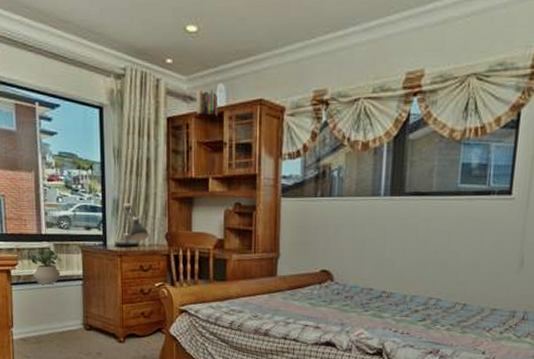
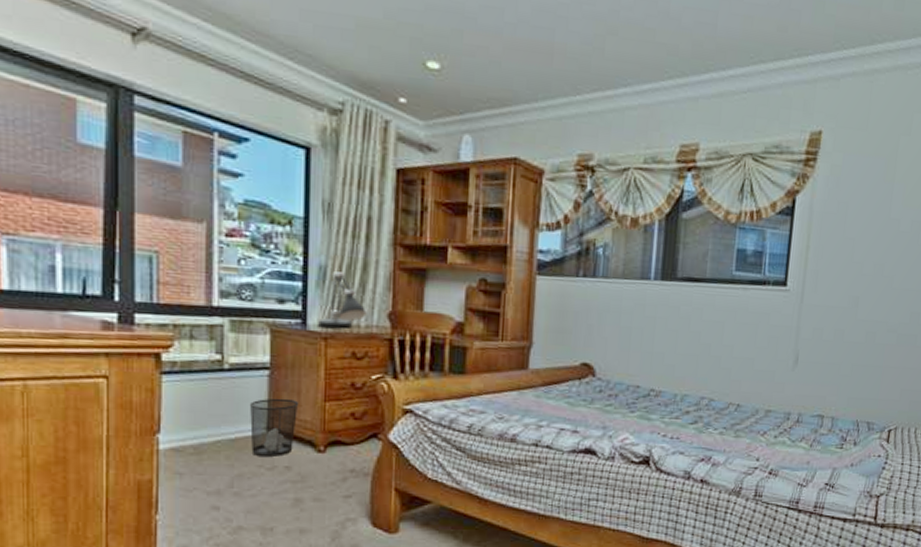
potted plant: present [31,249,62,285] -> none [194,326,241,375]
waste bin: none [71,301,105,346] -> present [250,398,299,458]
books: present [196,90,218,117] -> none [434,139,463,174]

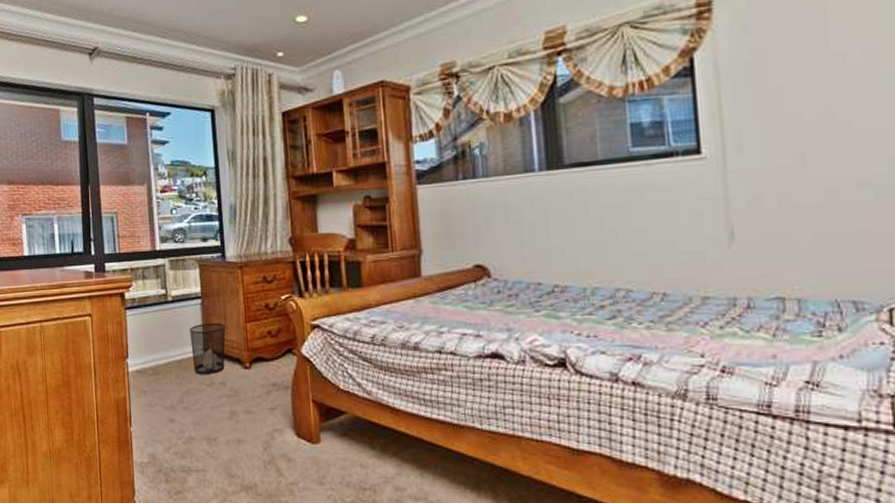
desk lamp: present [318,271,367,329] -> none [234,208,272,258]

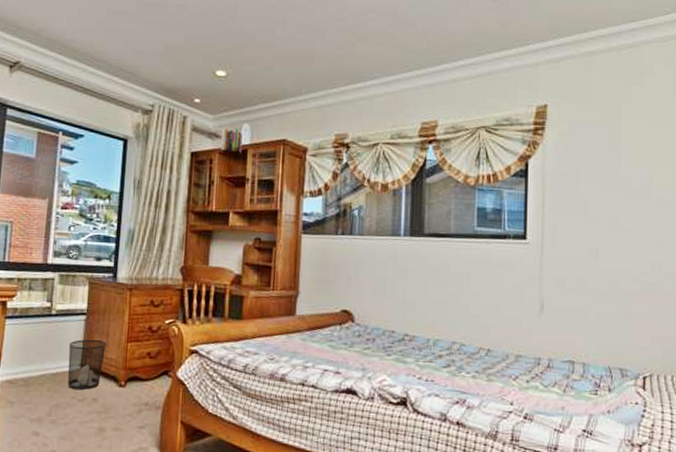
books: none [310,78,336,108] -> present [220,128,242,154]

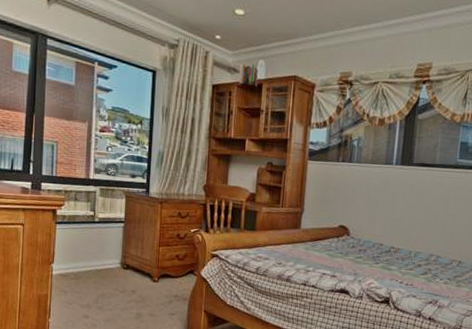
waste bin: present [67,339,107,390] -> none [110,243,143,284]

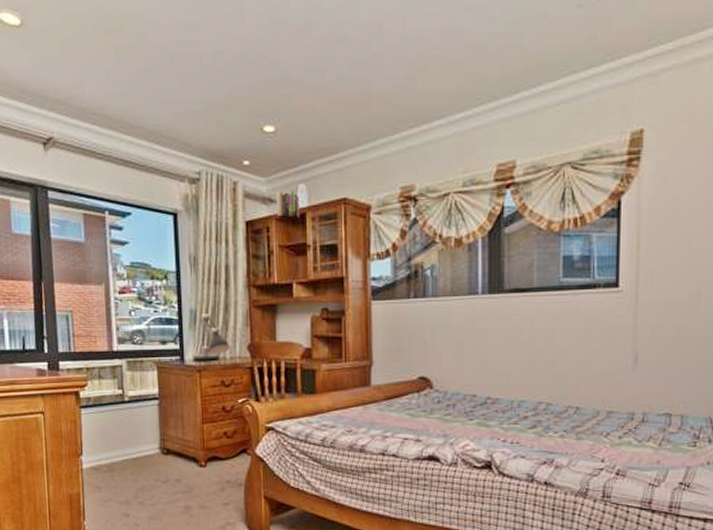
desk lamp: none [157,156,189,197] -> present [193,314,231,362]

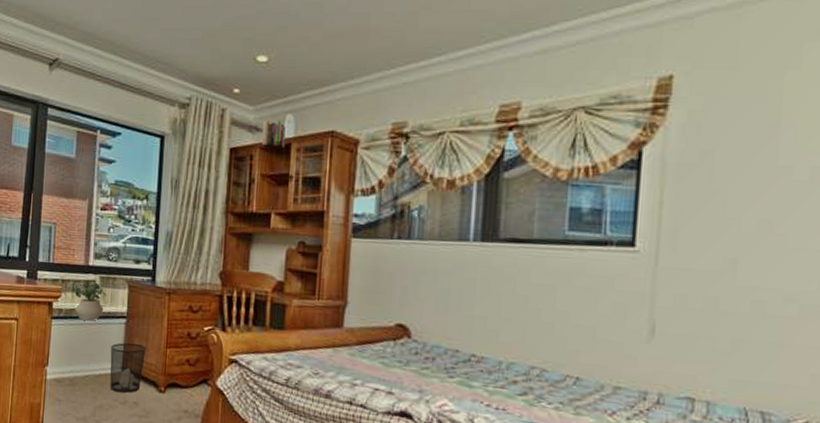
potted plant: none [101,367,136,406] -> present [75,281,107,321]
waste bin: none [146,423,183,473] -> present [110,342,147,393]
desk lamp: present [193,314,231,362] -> none [164,237,202,286]

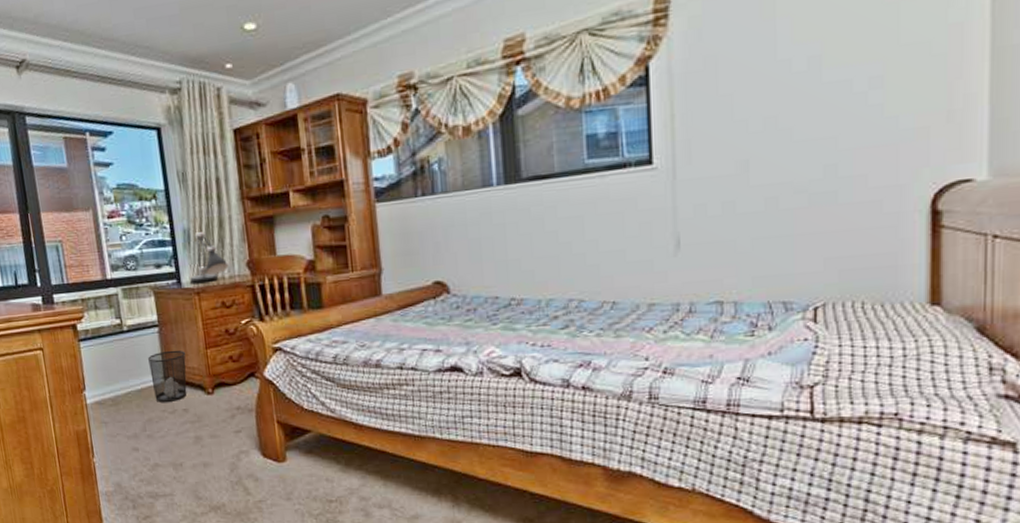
potted plant: present [75,281,107,321] -> none [97,295,133,337]
desk lamp: none [164,237,202,286] -> present [190,232,229,284]
books: present [261,120,286,149] -> none [262,91,291,124]

